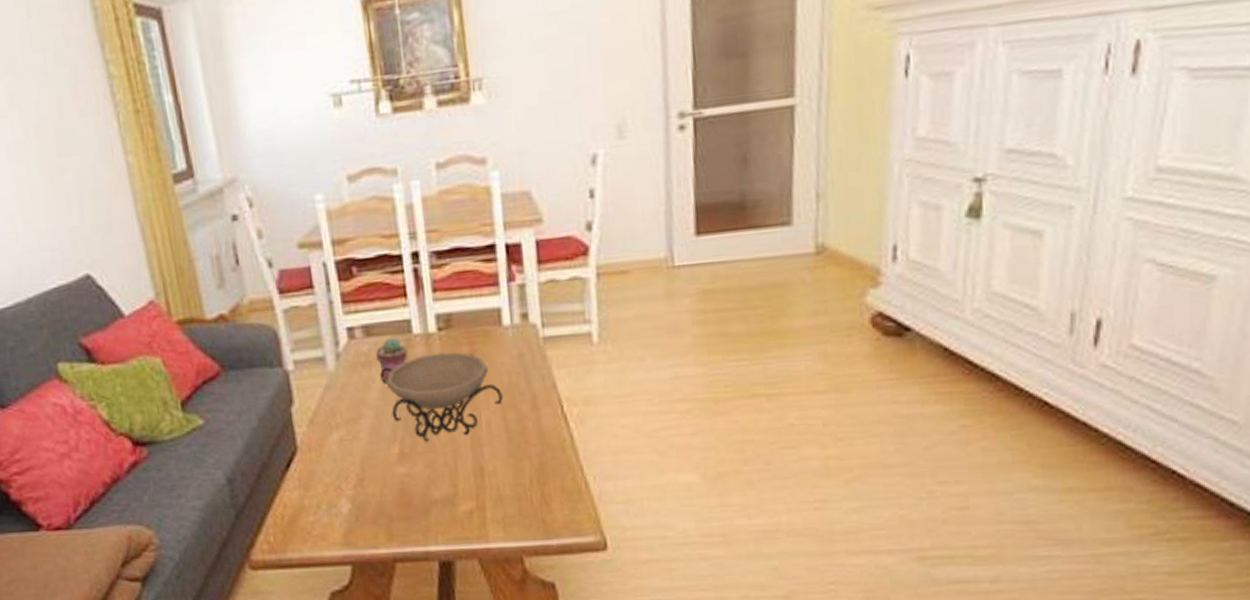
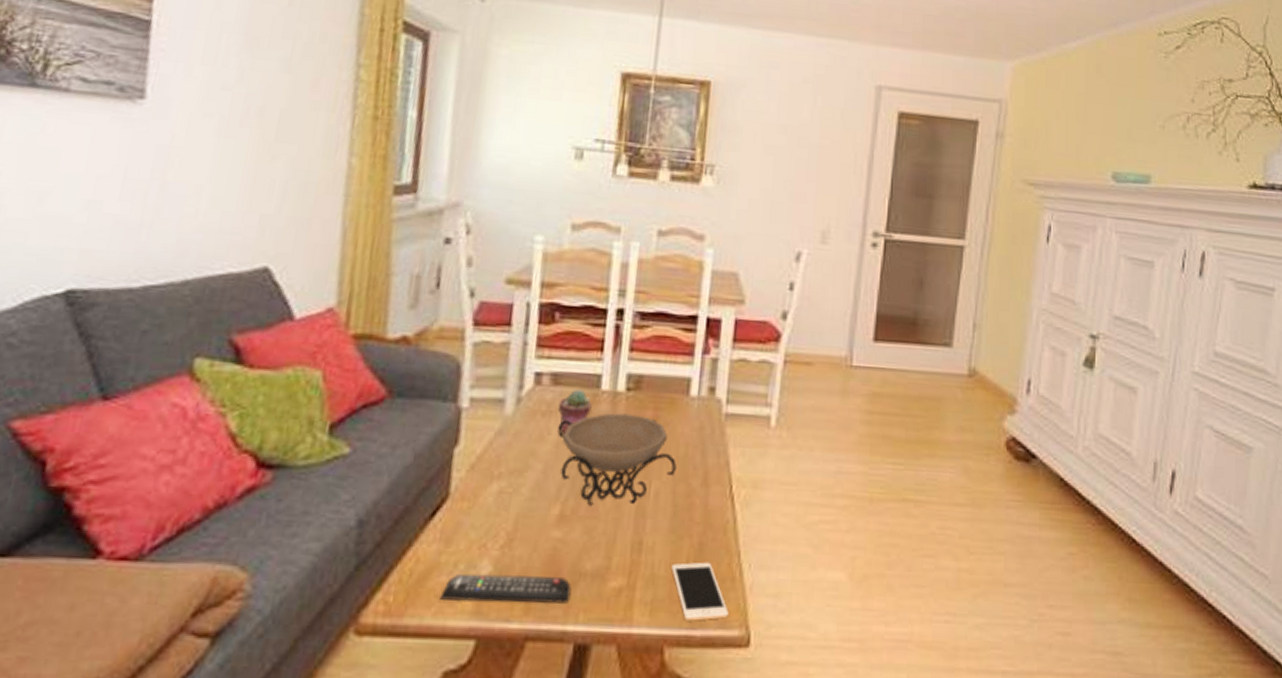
remote control: none [312,507,427,536] -> present [439,573,572,604]
cell phone: none [516,478,581,533] -> present [671,562,729,621]

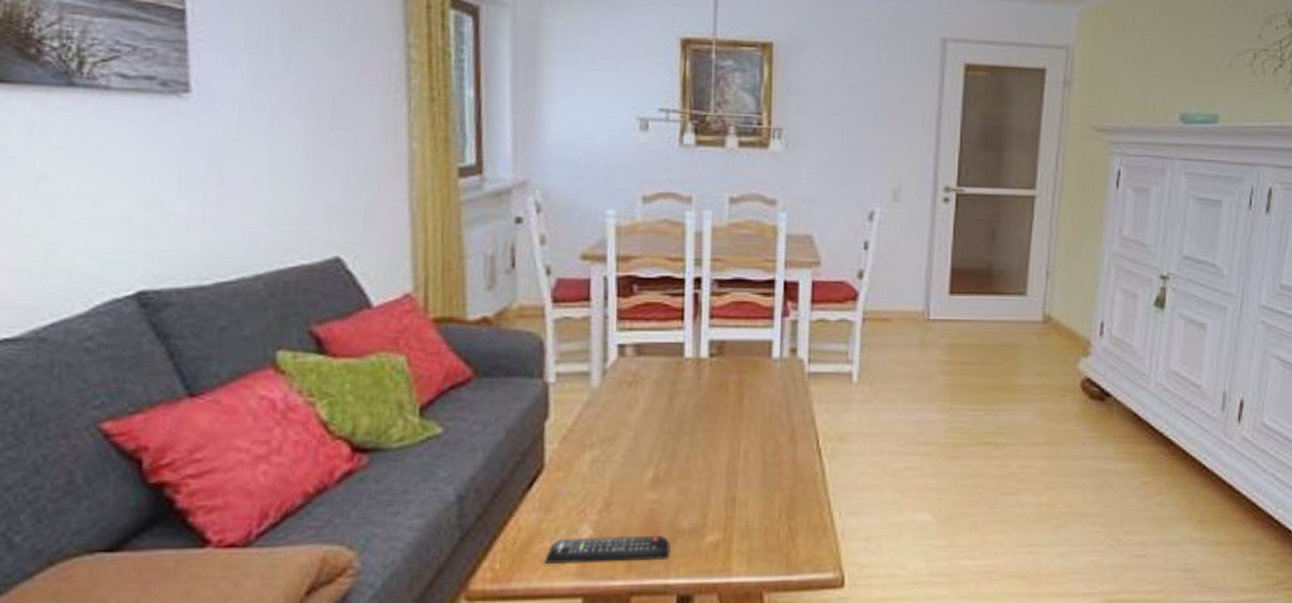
potted succulent: present [557,388,592,435] -> none [643,357,677,403]
decorative bowl: present [557,413,677,506] -> none [645,379,763,468]
cell phone: present [671,562,729,621] -> none [765,512,822,568]

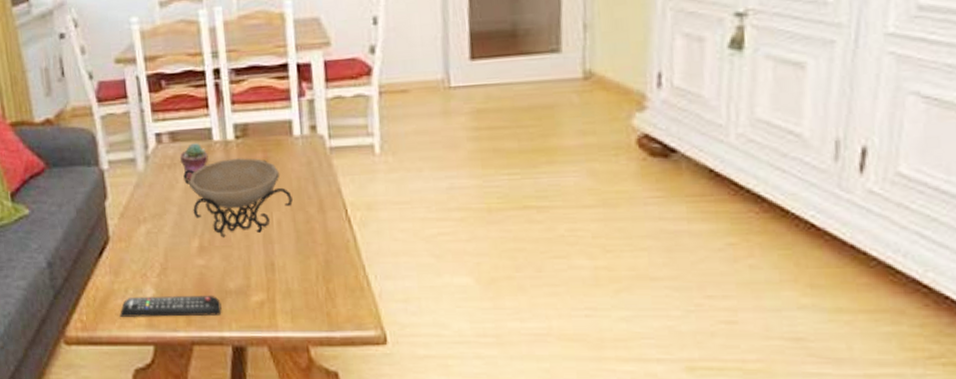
potted succulent: none [643,357,677,403] -> present [179,142,209,182]
decorative bowl: none [645,379,763,468] -> present [183,158,293,238]

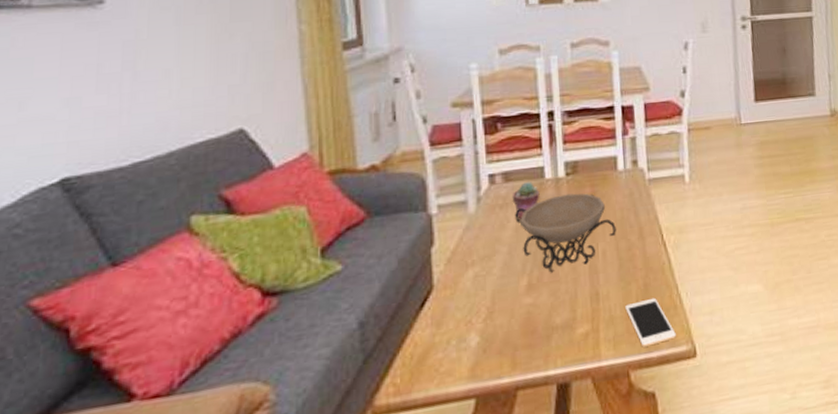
remote control: present [120,296,222,317] -> none [439,334,548,373]
cell phone: none [304,276,363,325] -> present [625,297,676,347]

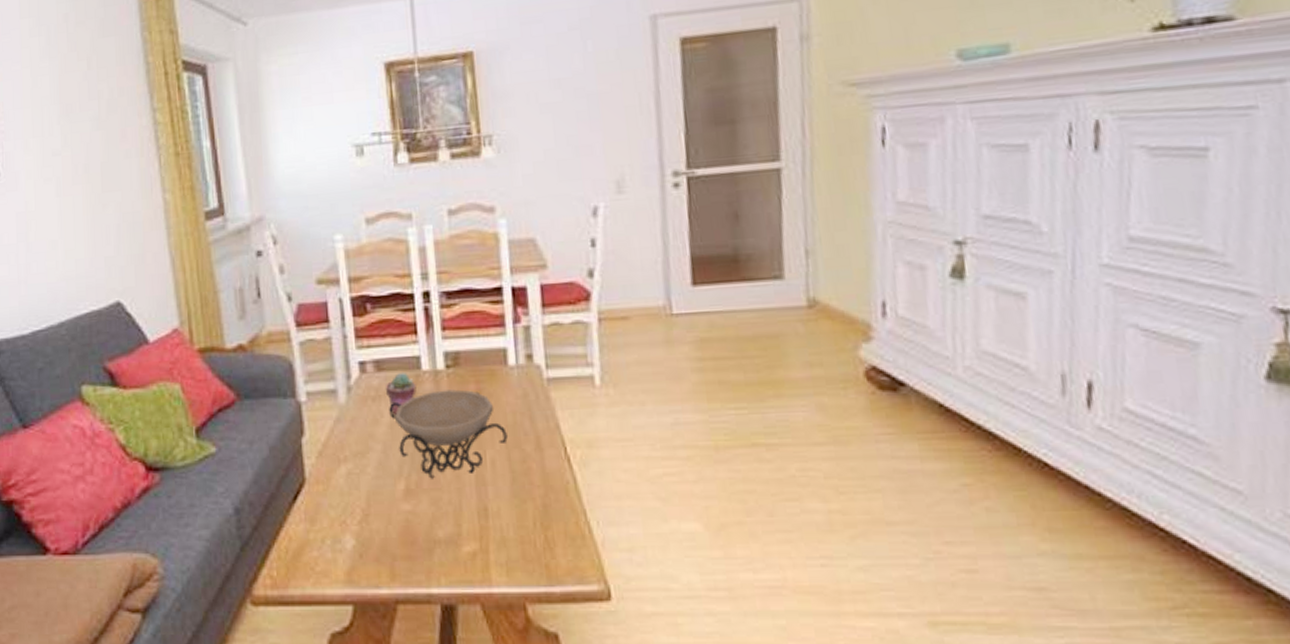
cell phone: present [625,297,676,347] -> none [520,522,585,579]

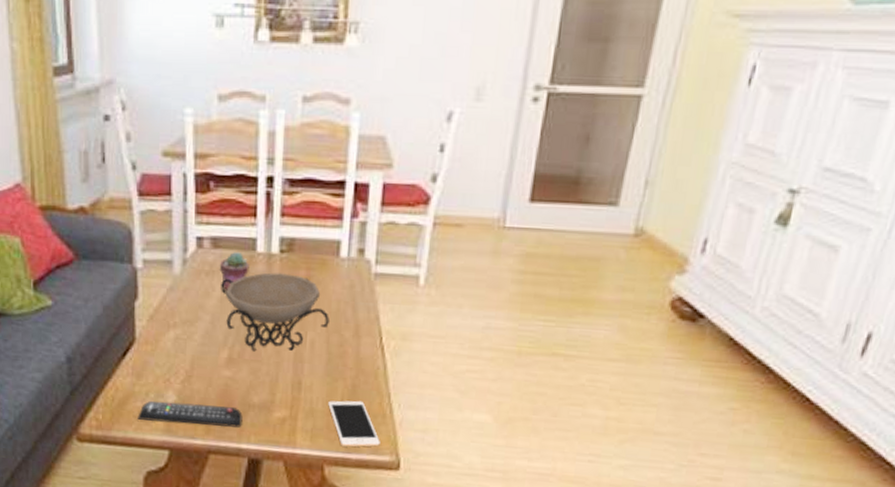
remote control: none [315,546,430,572] -> present [137,400,243,428]
cell phone: none [520,522,585,579] -> present [328,400,380,447]

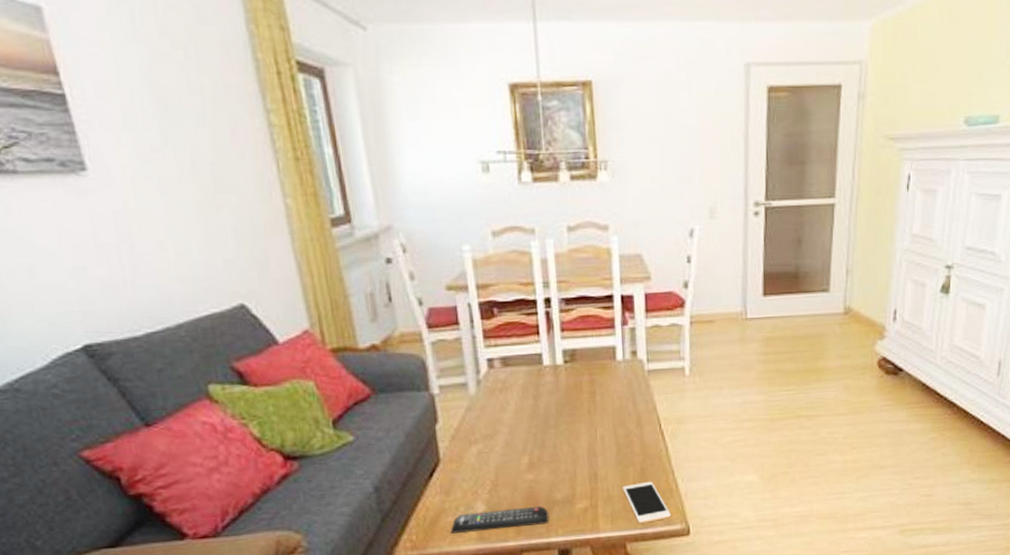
potted succulent: present [219,251,249,292] -> none [511,366,539,404]
decorative bowl: present [221,272,329,352] -> none [514,380,615,454]

